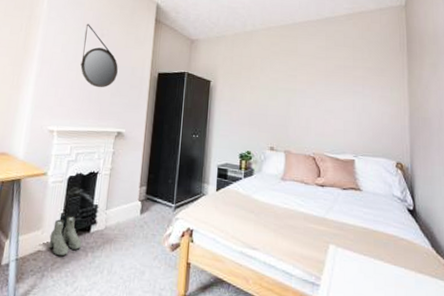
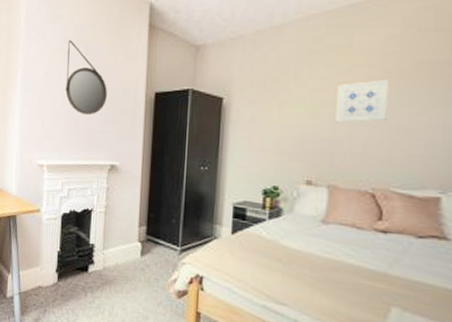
boots: present [49,215,81,257] -> none [48,253,80,294]
wall art: none [288,75,320,105] -> present [335,79,389,123]

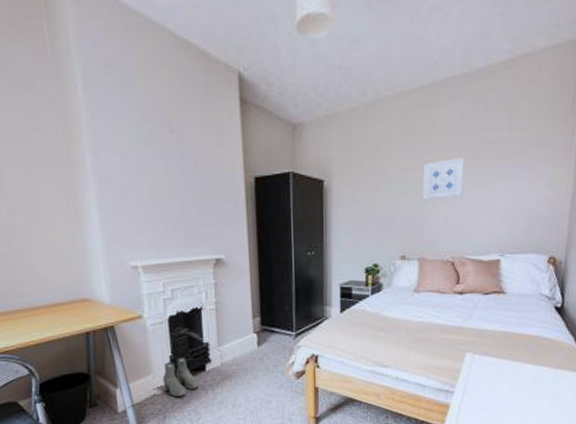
boots: none [48,253,80,294] -> present [162,356,199,397]
home mirror: present [65,40,107,115] -> none [145,116,202,206]

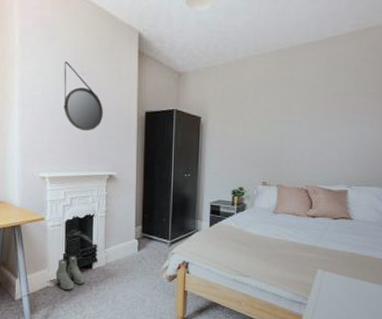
home mirror: none [145,116,202,206] -> present [64,61,103,131]
wall art: present [423,157,464,200] -> none [282,105,317,138]

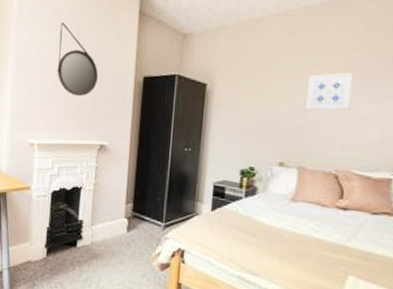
boots: present [55,255,85,291] -> none [37,229,68,268]
wall art: none [282,105,317,138] -> present [306,72,353,111]

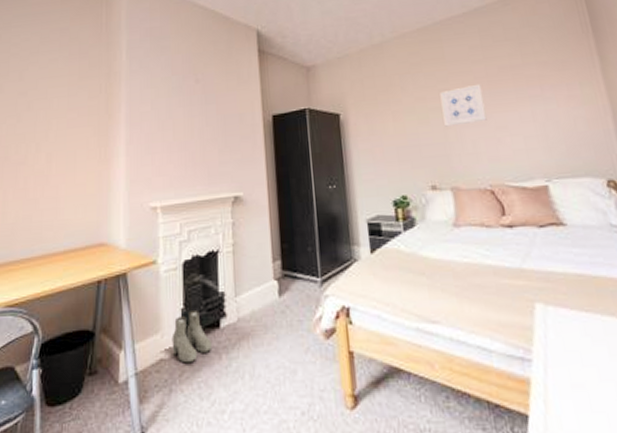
boots: none [37,229,68,268] -> present [172,309,211,363]
home mirror: present [57,22,98,97] -> none [175,70,223,146]

